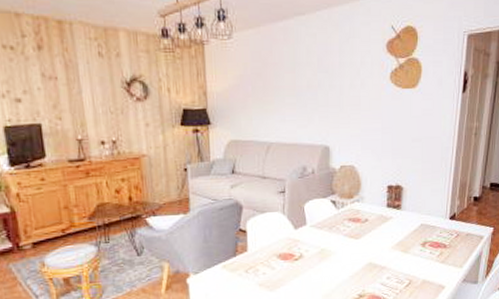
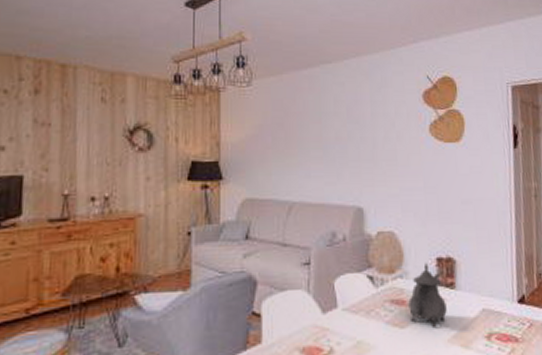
teapot: none [363,189,393,239] -> present [408,262,447,329]

